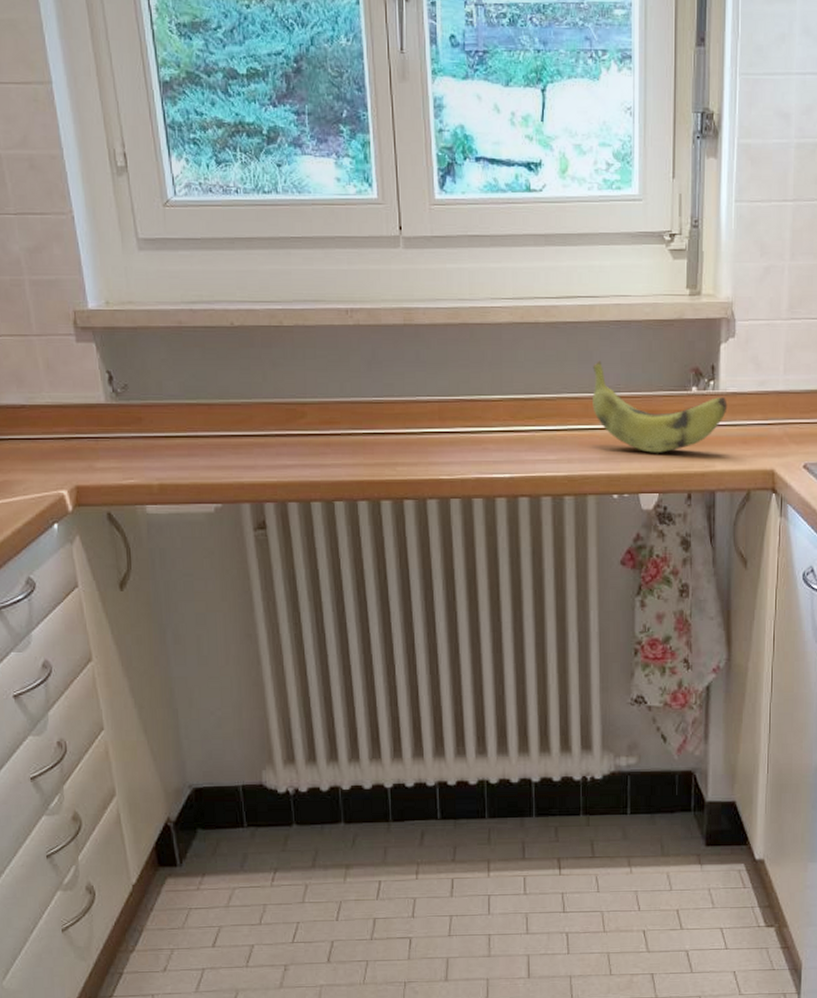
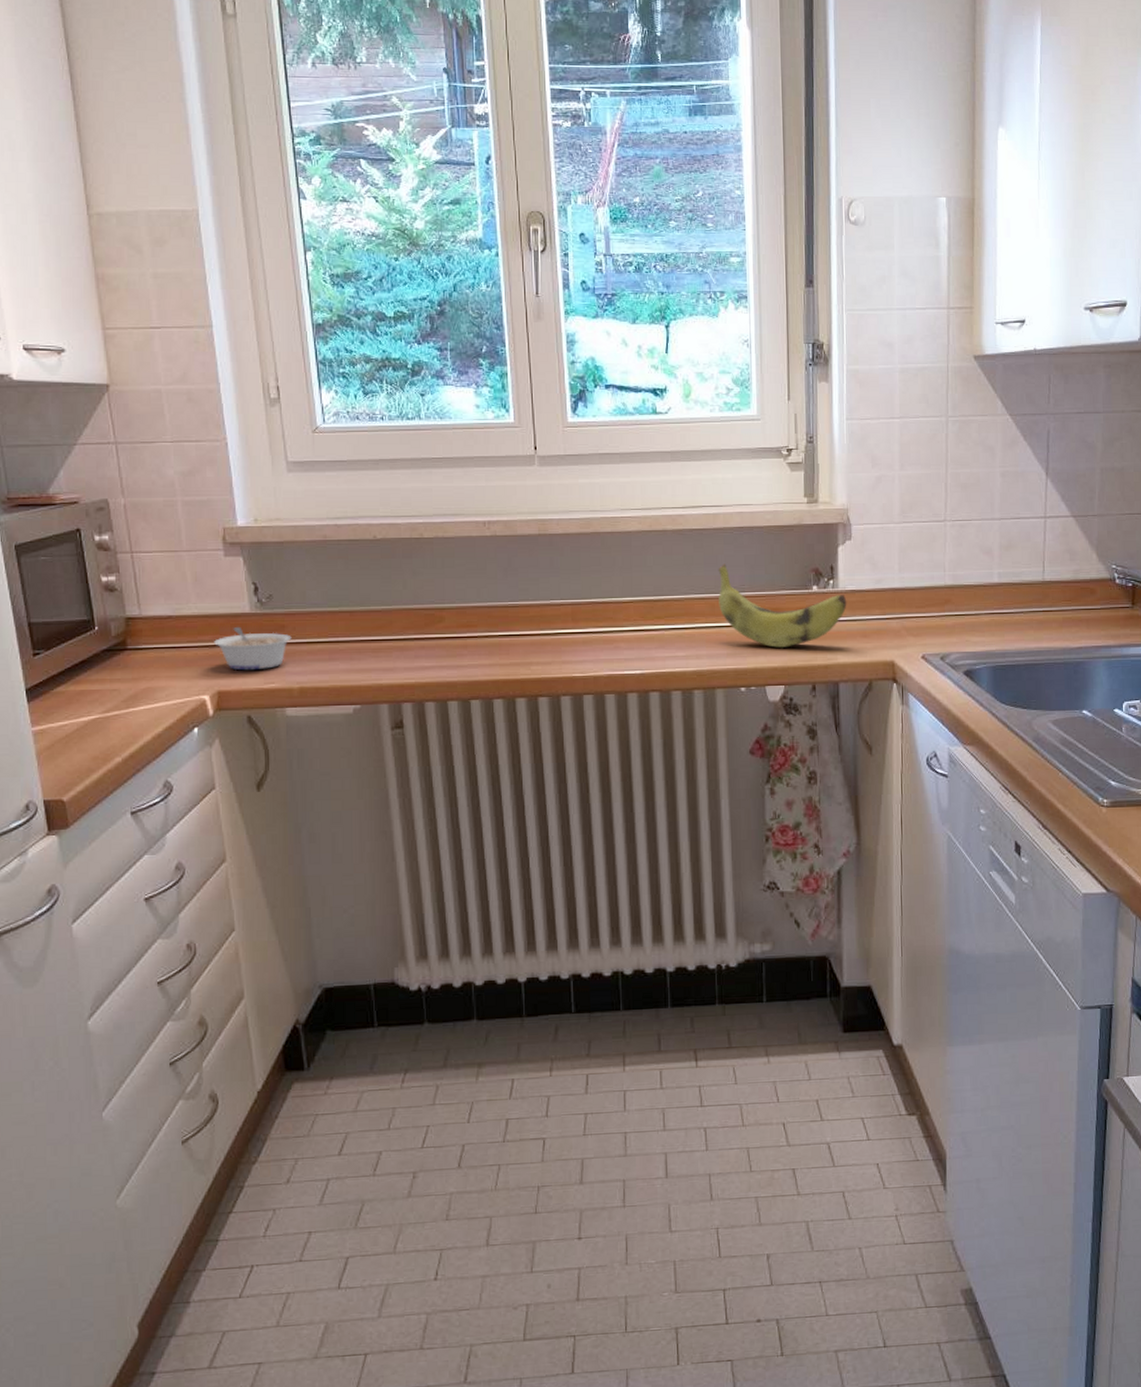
legume: none [70,417,149,465] -> present [214,626,292,671]

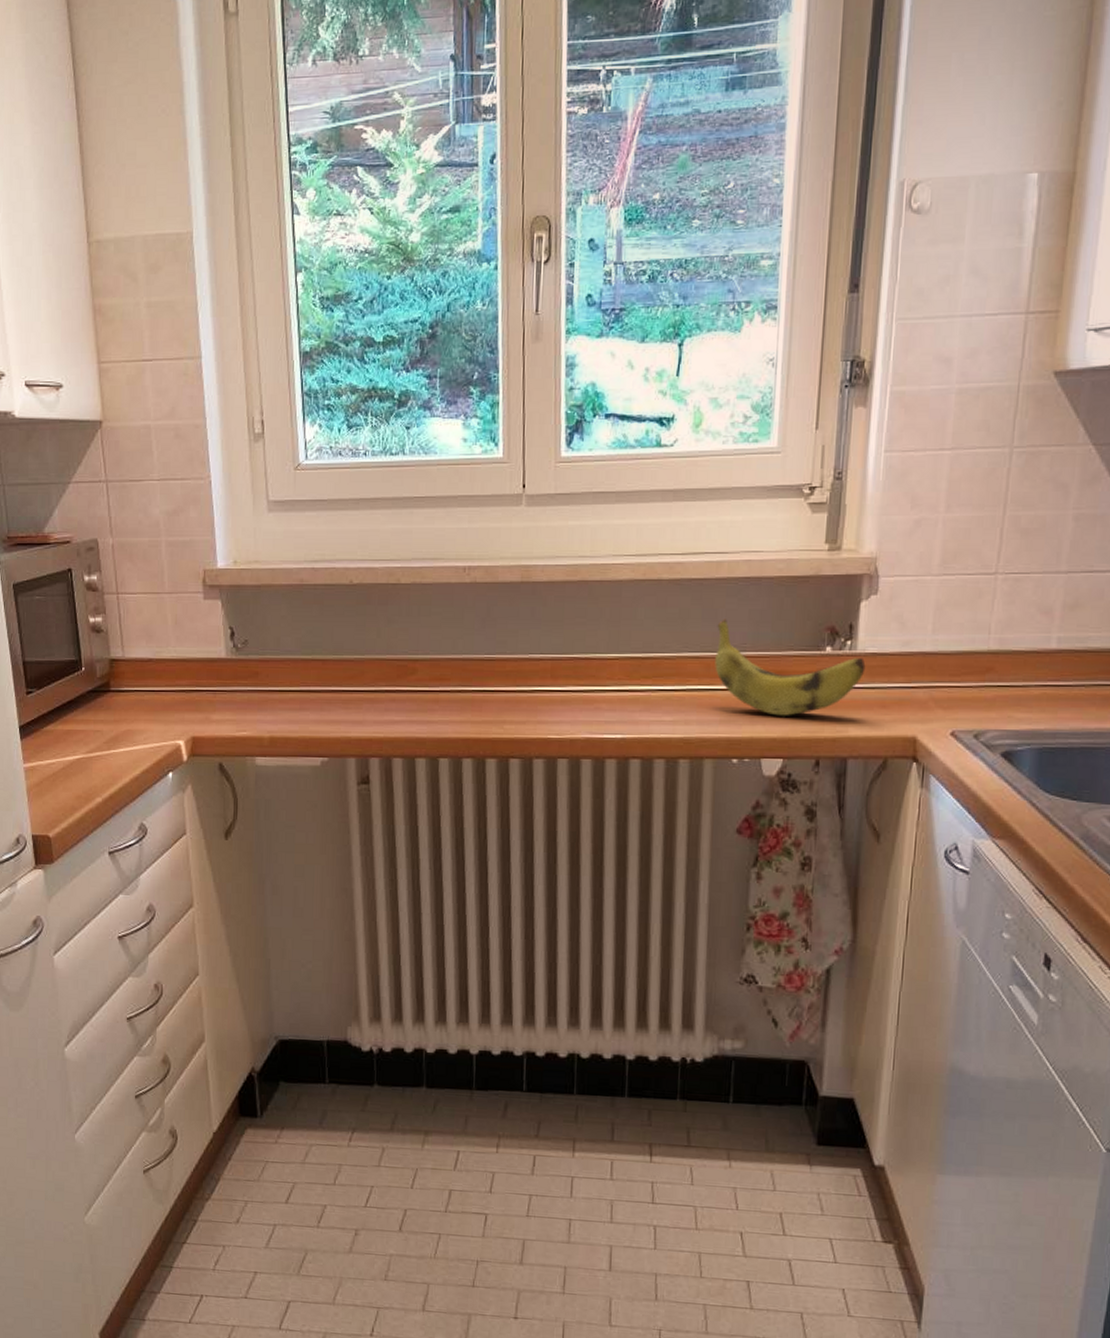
legume: present [214,626,292,671] -> none [191,671,265,717]

